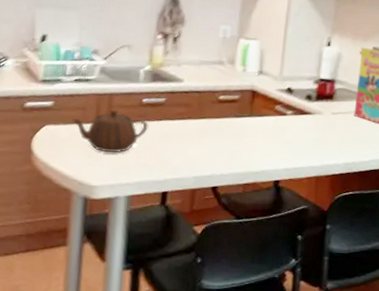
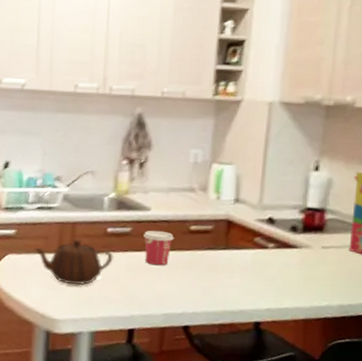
cup: none [177,100,205,133] -> present [143,230,174,266]

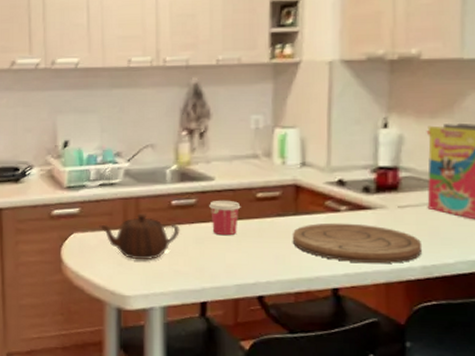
cutting board: none [220,258,341,301] -> present [292,222,423,263]

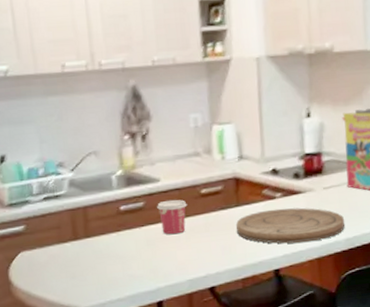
teapot: present [99,213,180,260] -> none [47,222,131,270]

